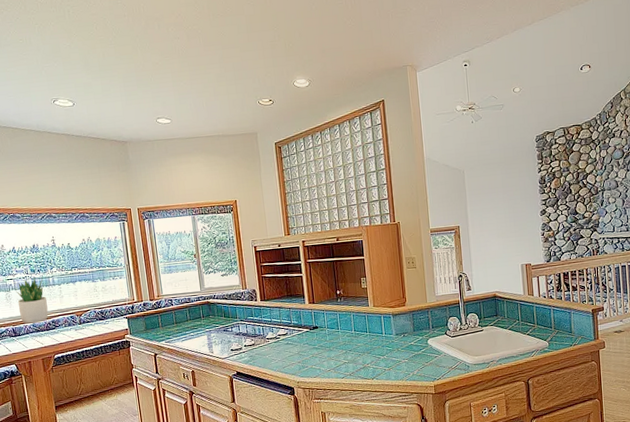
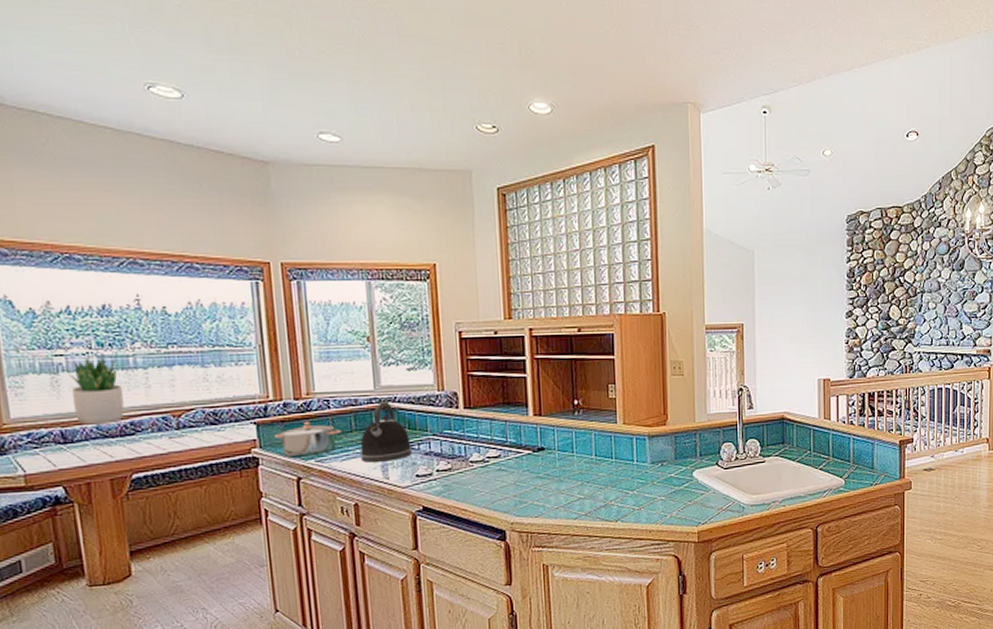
cooking pot: none [139,315,182,340] -> present [274,421,342,458]
kettle: none [193,299,228,342] -> present [359,402,413,463]

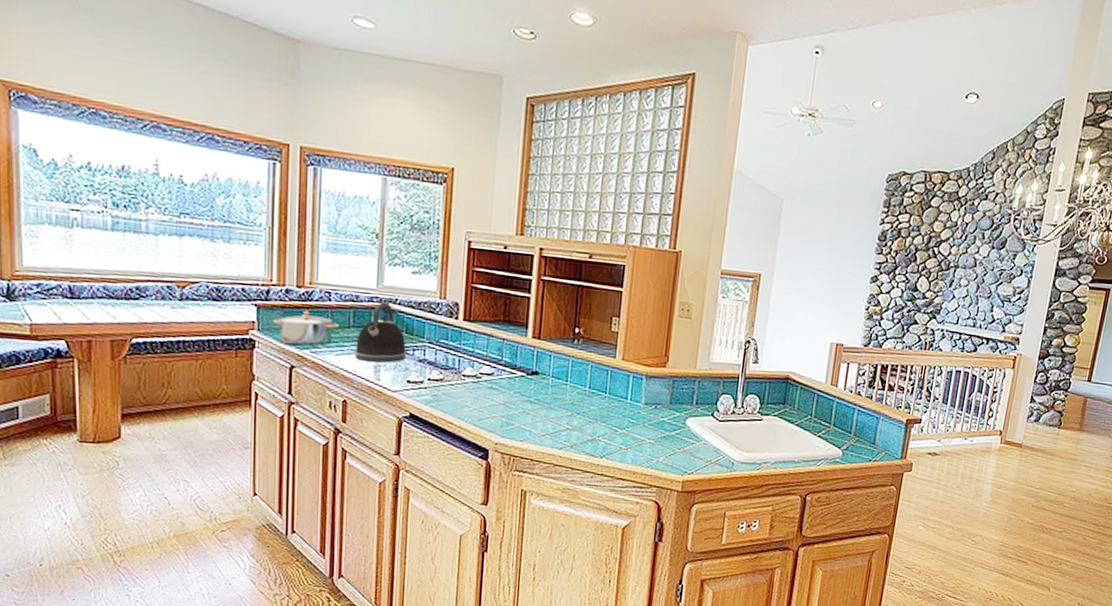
planter: present [69,355,125,425] -> none [83,215,132,285]

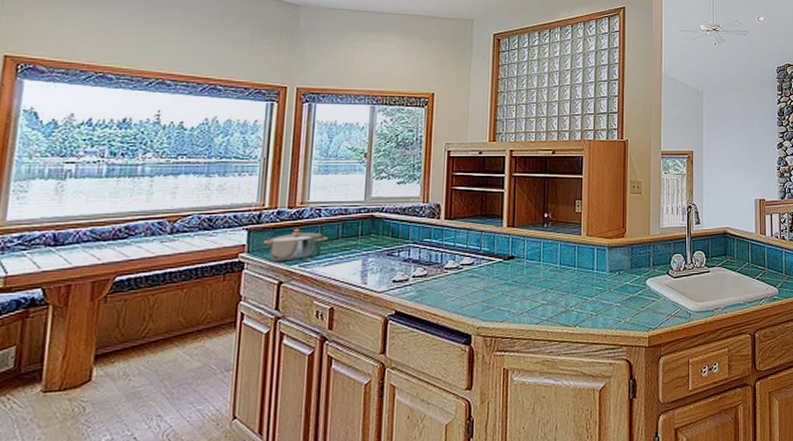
kettle: present [354,302,408,363] -> none [342,212,393,268]

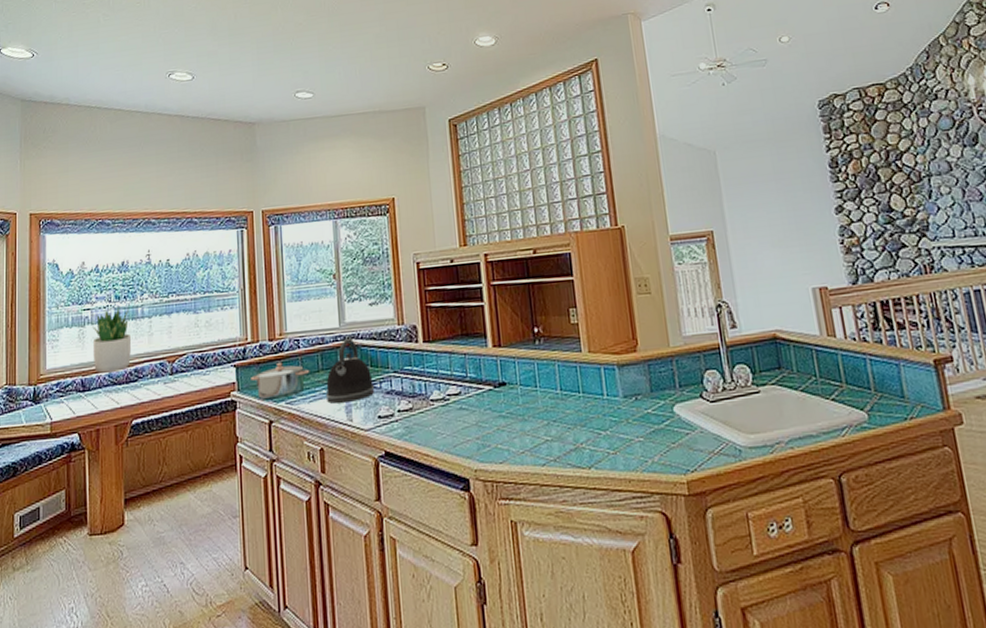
planter: none [72,163,127,228] -> present [92,307,131,373]
kettle: none [342,212,393,268] -> present [325,339,375,404]

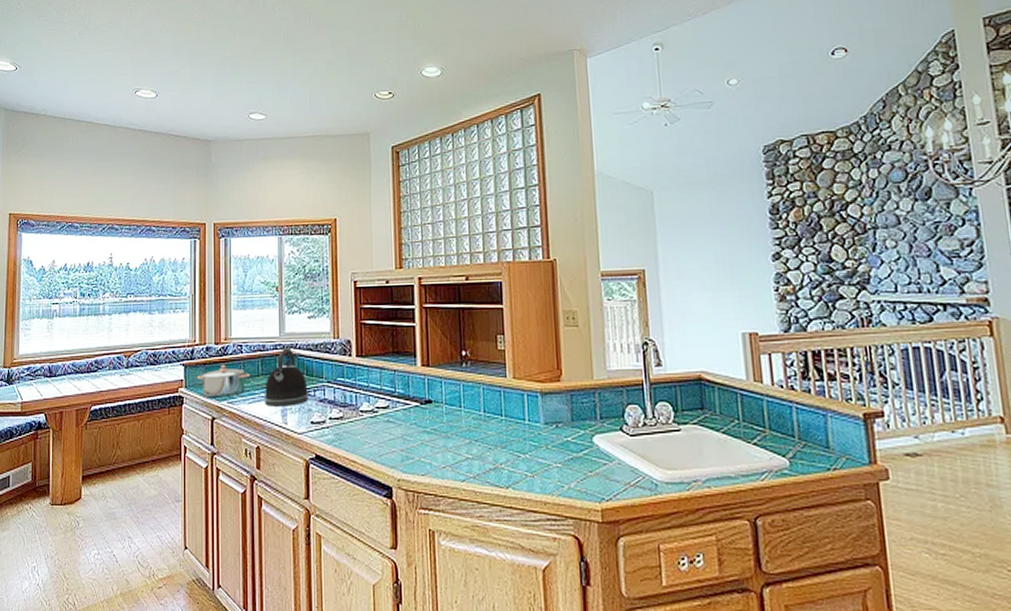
planter: present [92,307,131,373] -> none [59,303,93,362]

